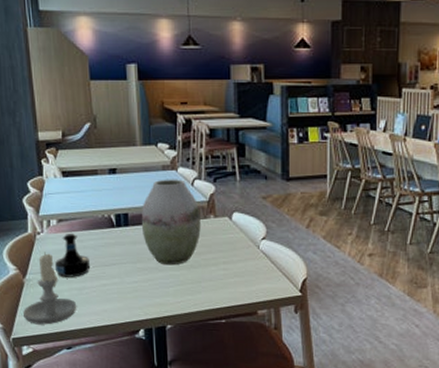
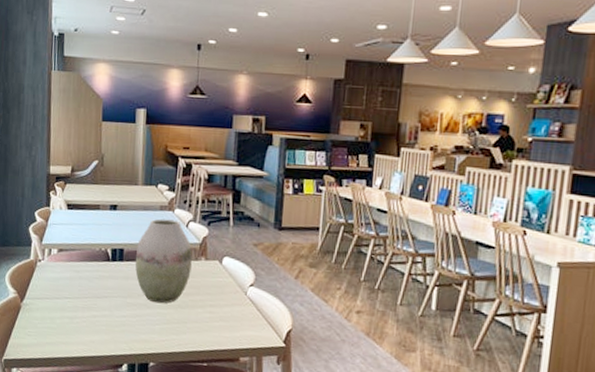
candle: present [22,252,77,325] -> none [16,279,67,350]
tequila bottle: present [55,233,91,277] -> none [51,262,84,306]

